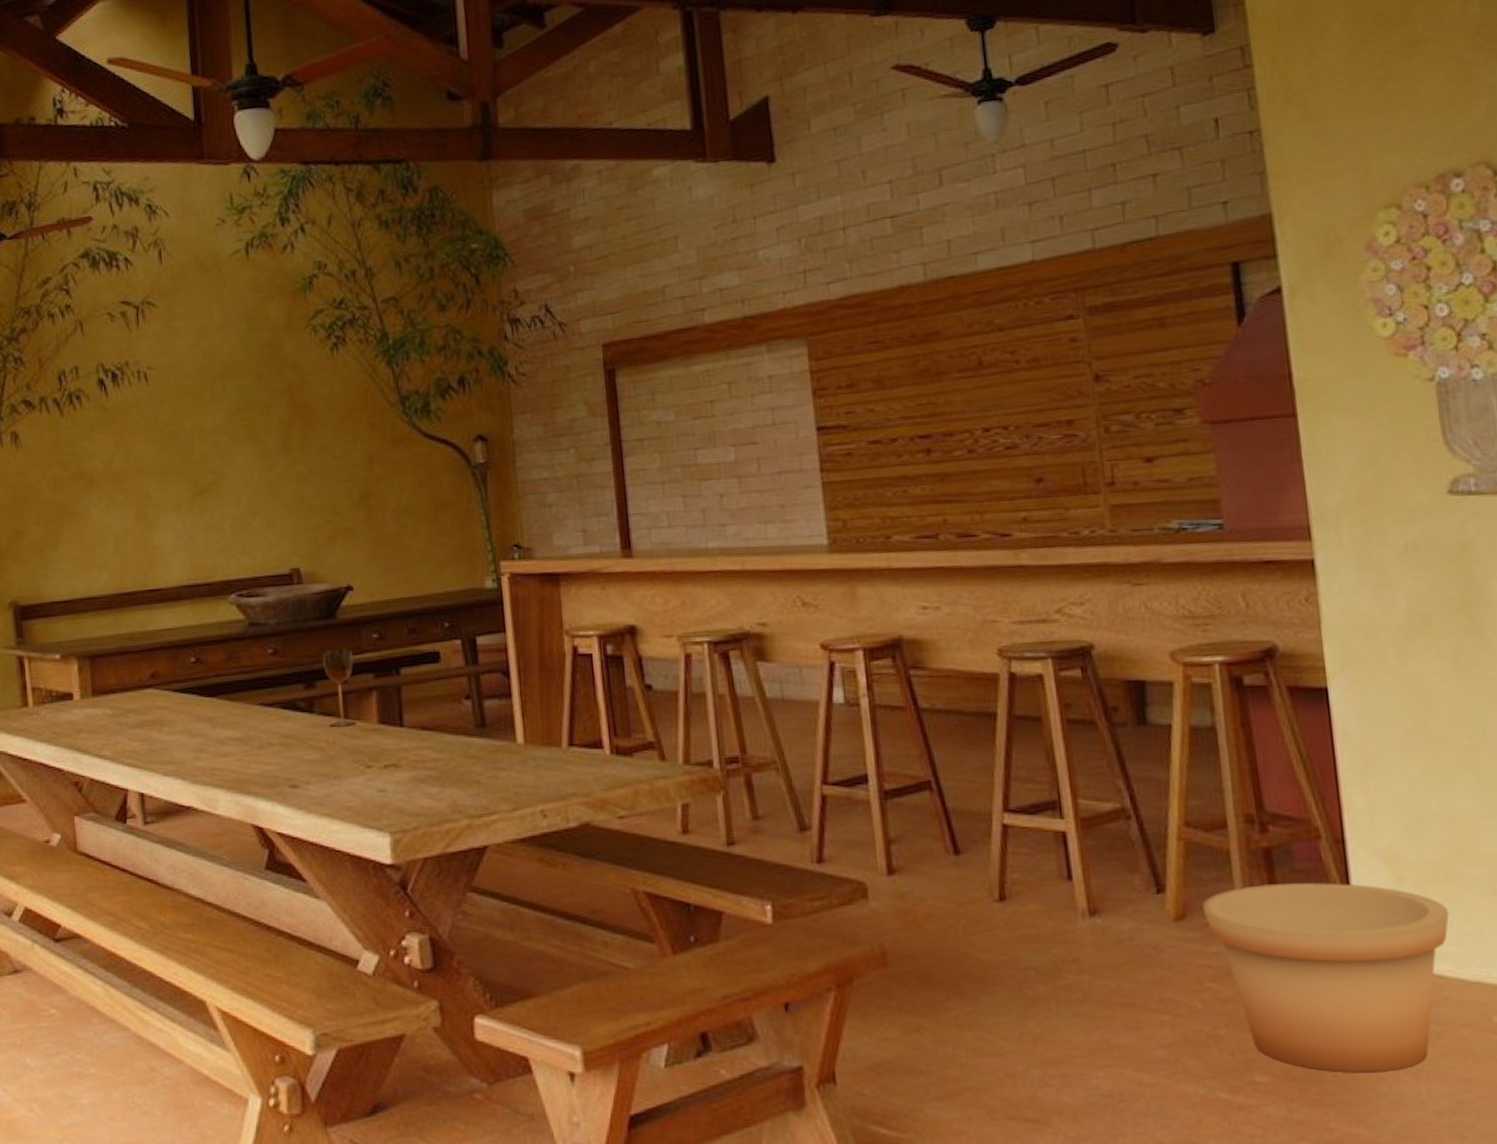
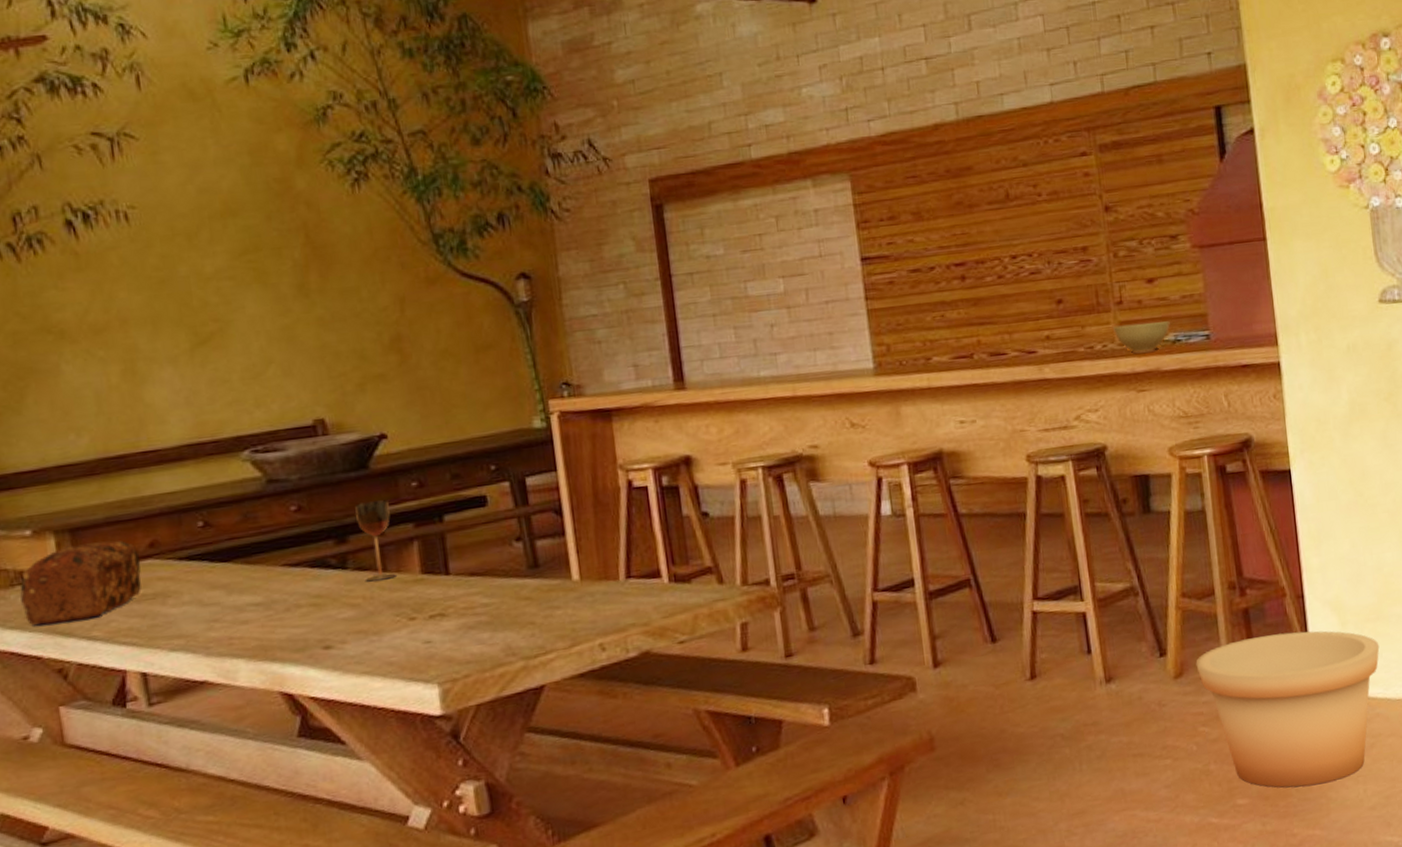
bread loaf: none [49,669,144,741] -> present [20,540,142,626]
bowl: none [1102,506,1173,543] -> present [1112,321,1170,355]

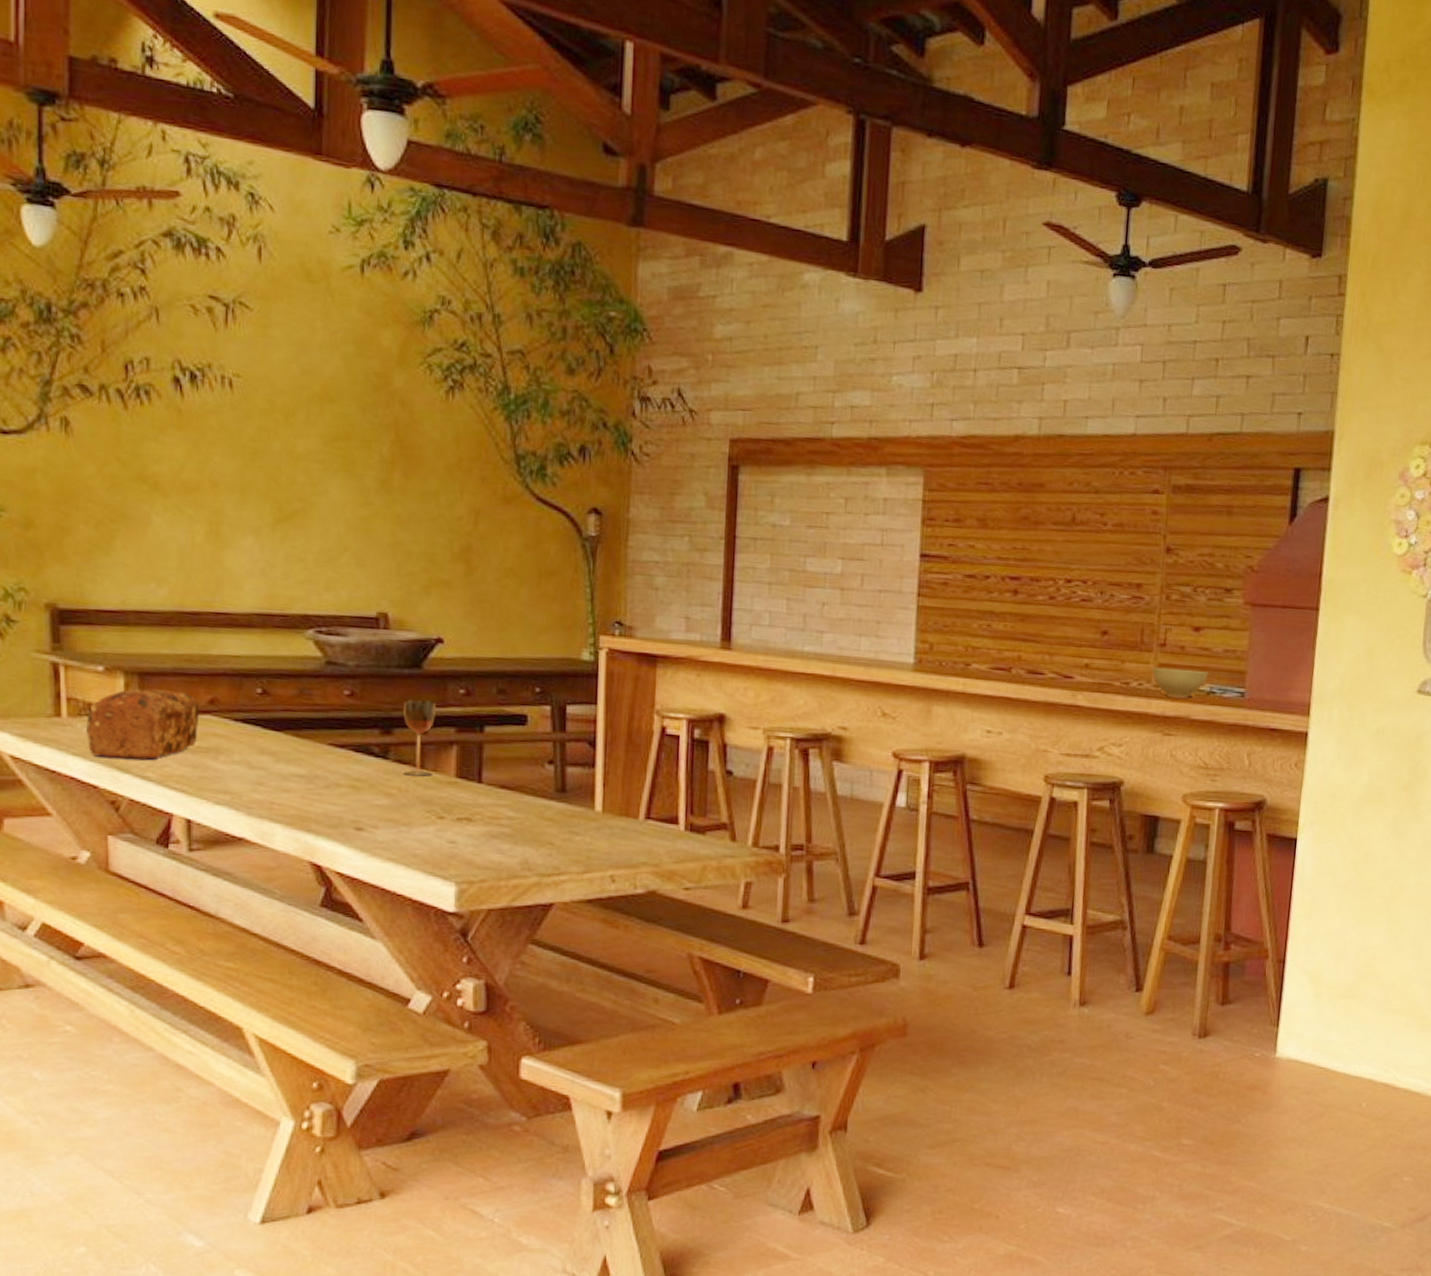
pot: present [1195,630,1380,788] -> none [1168,991,1349,1141]

